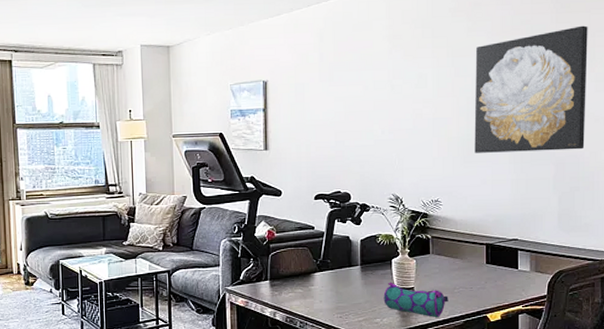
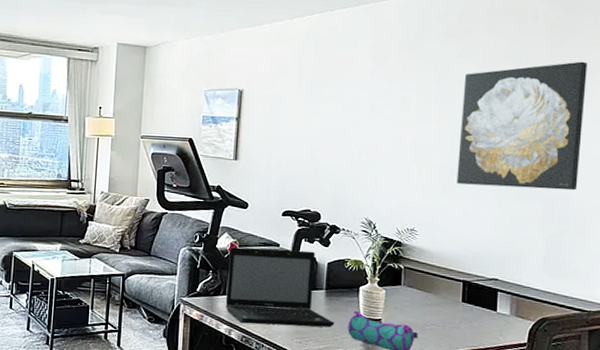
laptop: none [268,230,371,305] -> present [225,247,335,328]

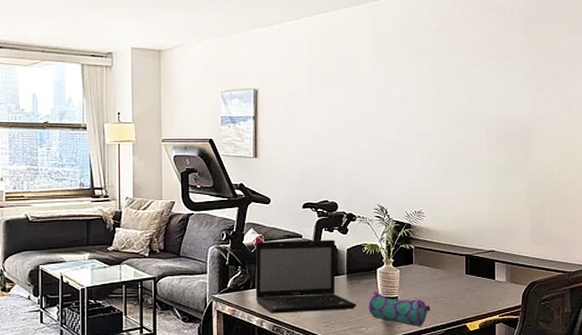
wall art: present [456,61,588,191] -> none [454,51,556,167]

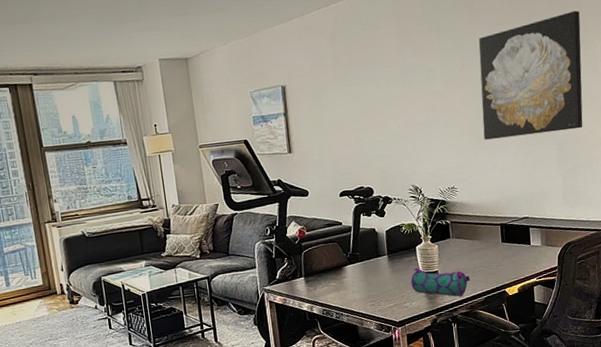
laptop: present [255,239,357,314] -> none [299,223,400,299]
wall art: none [454,51,556,167] -> present [478,10,583,140]

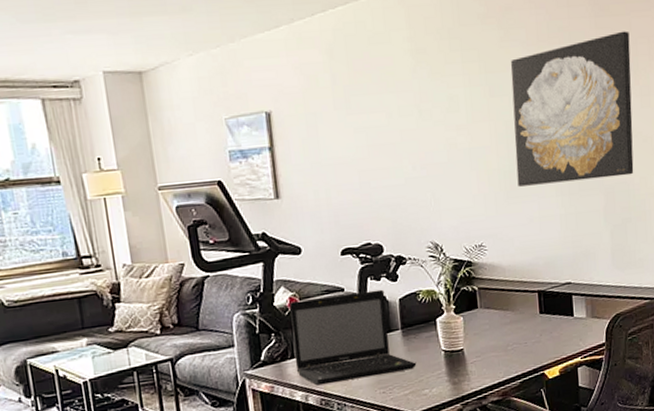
laptop: none [299,223,400,299] -> present [289,289,417,386]
pencil case: present [411,267,470,297] -> none [430,345,502,381]

